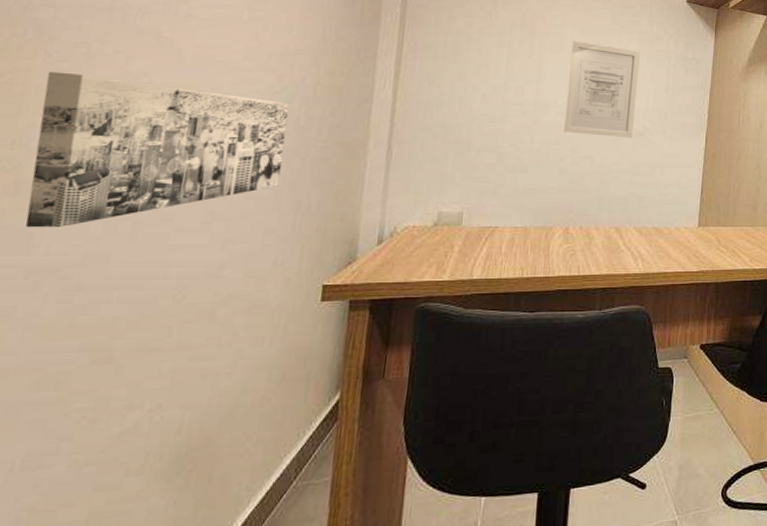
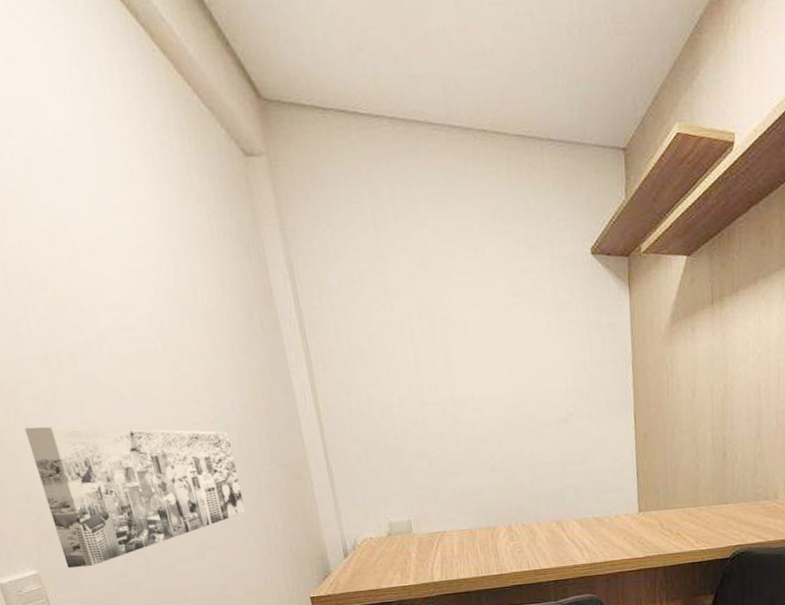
wall art: present [564,41,640,138] -> none [475,323,557,429]

